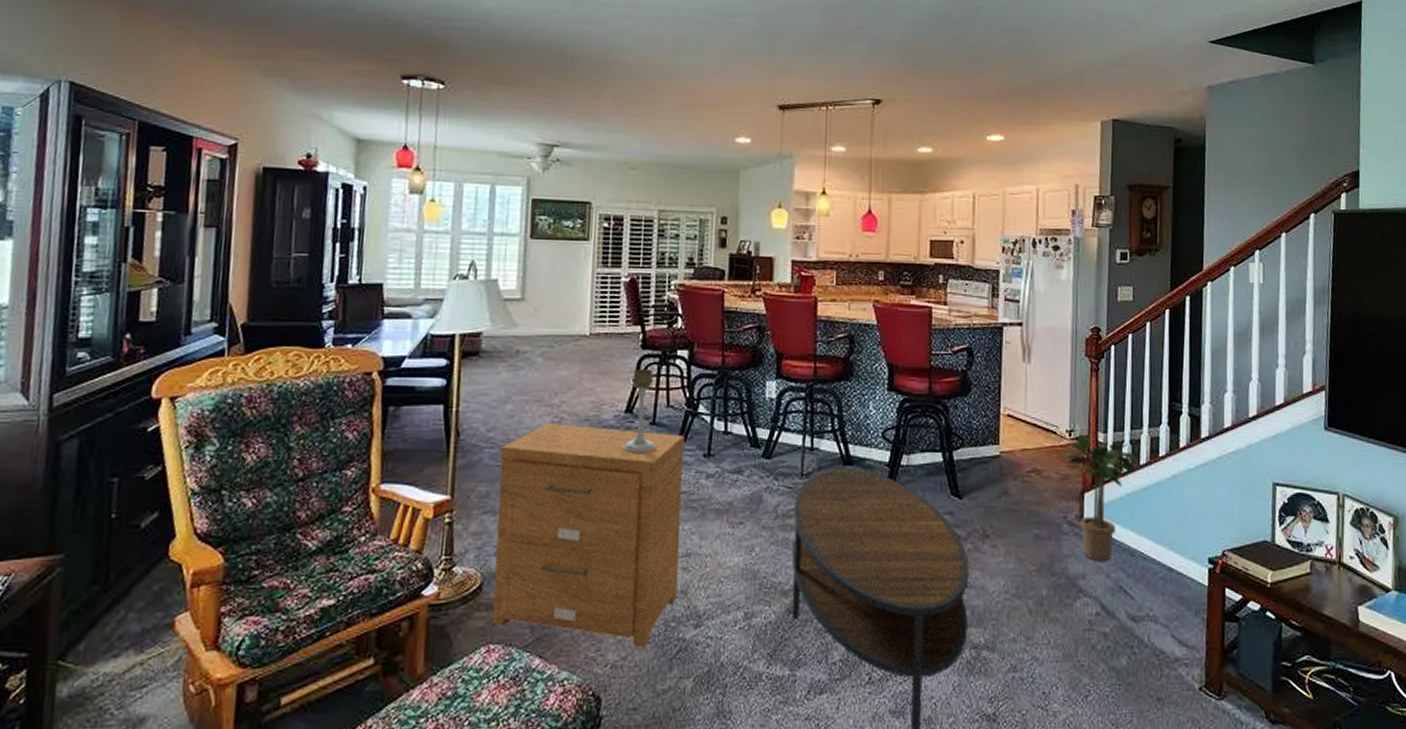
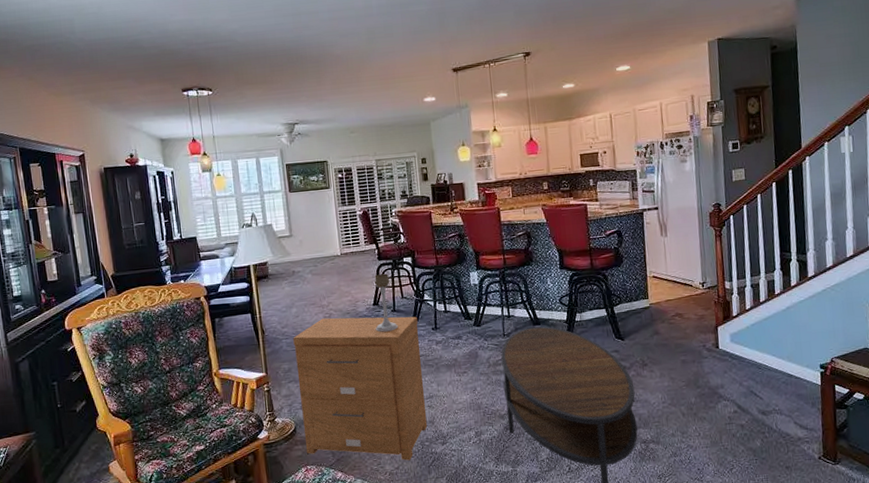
potted plant: present [1061,433,1140,562] -> none [697,284,760,375]

